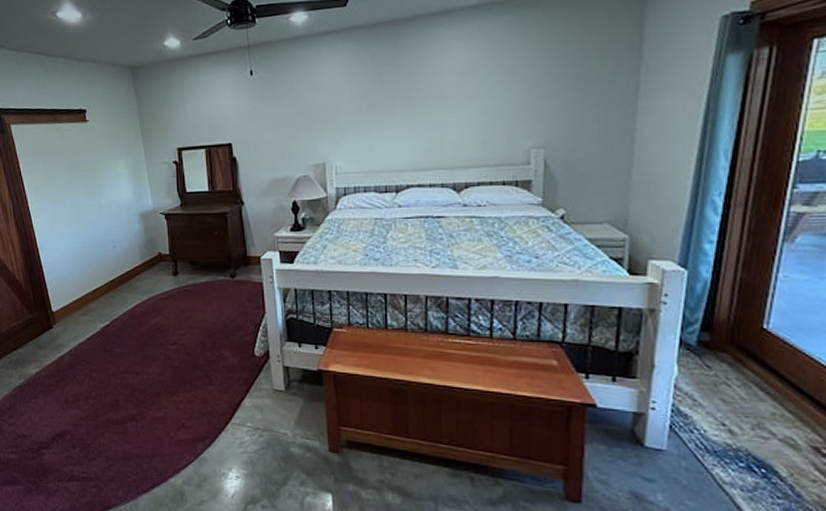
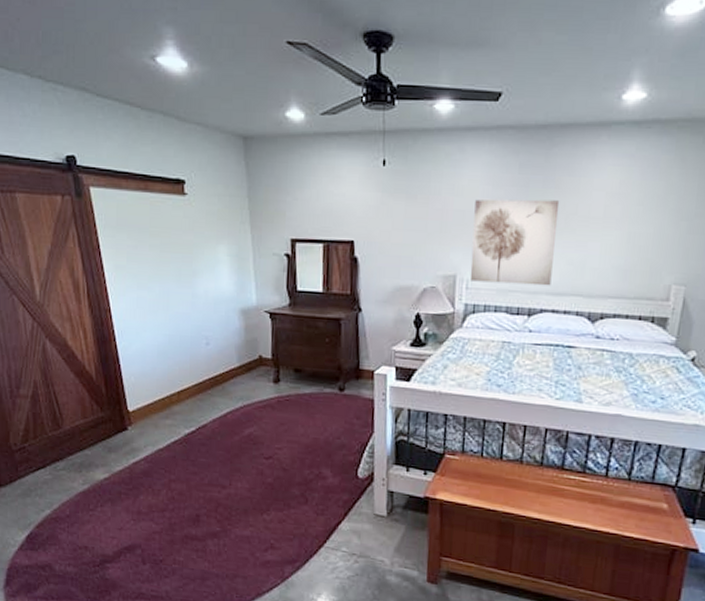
wall art: none [335,85,414,167] -> present [469,199,560,286]

